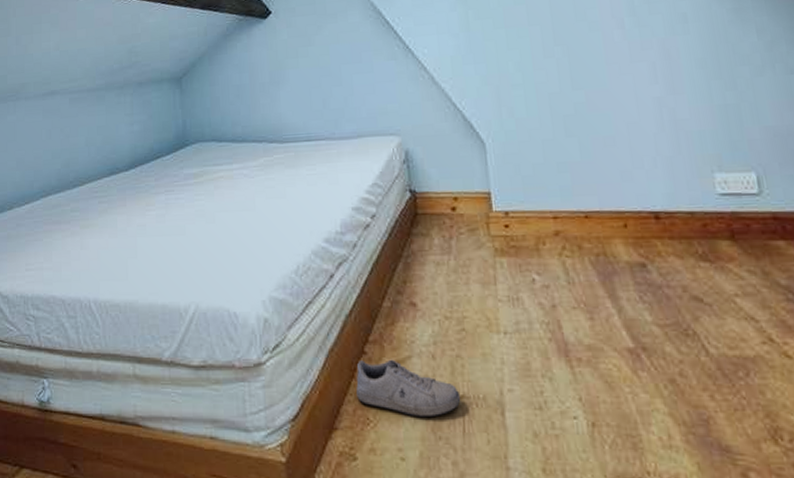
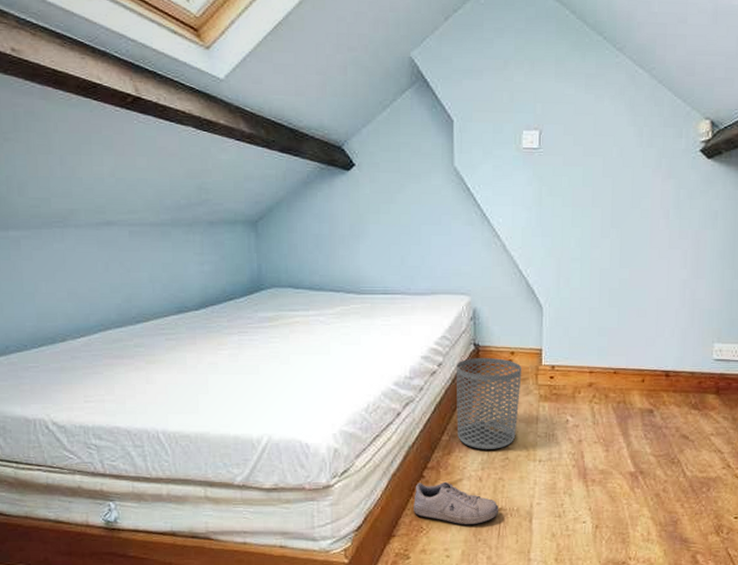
waste bin: none [391,205,471,318] -> present [456,358,522,449]

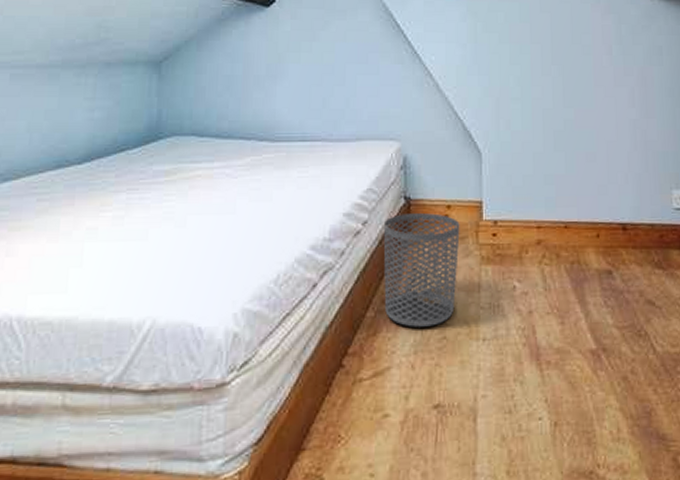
shoe: present [414,481,499,525] -> none [330,371,436,430]

